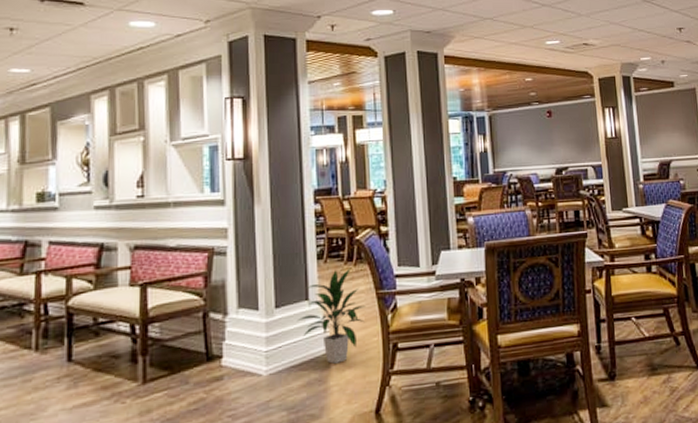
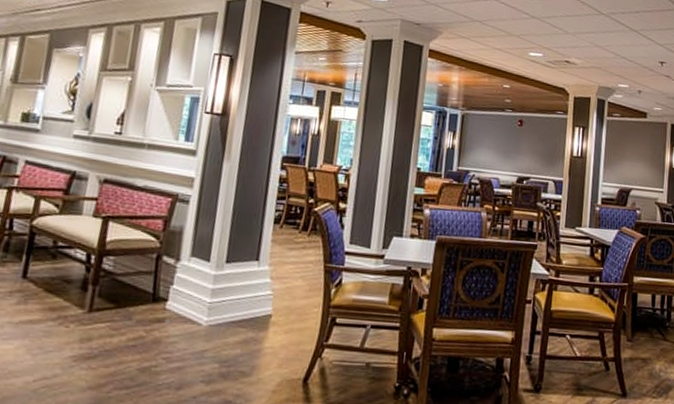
indoor plant: present [297,267,366,364] -> none [244,237,312,327]

